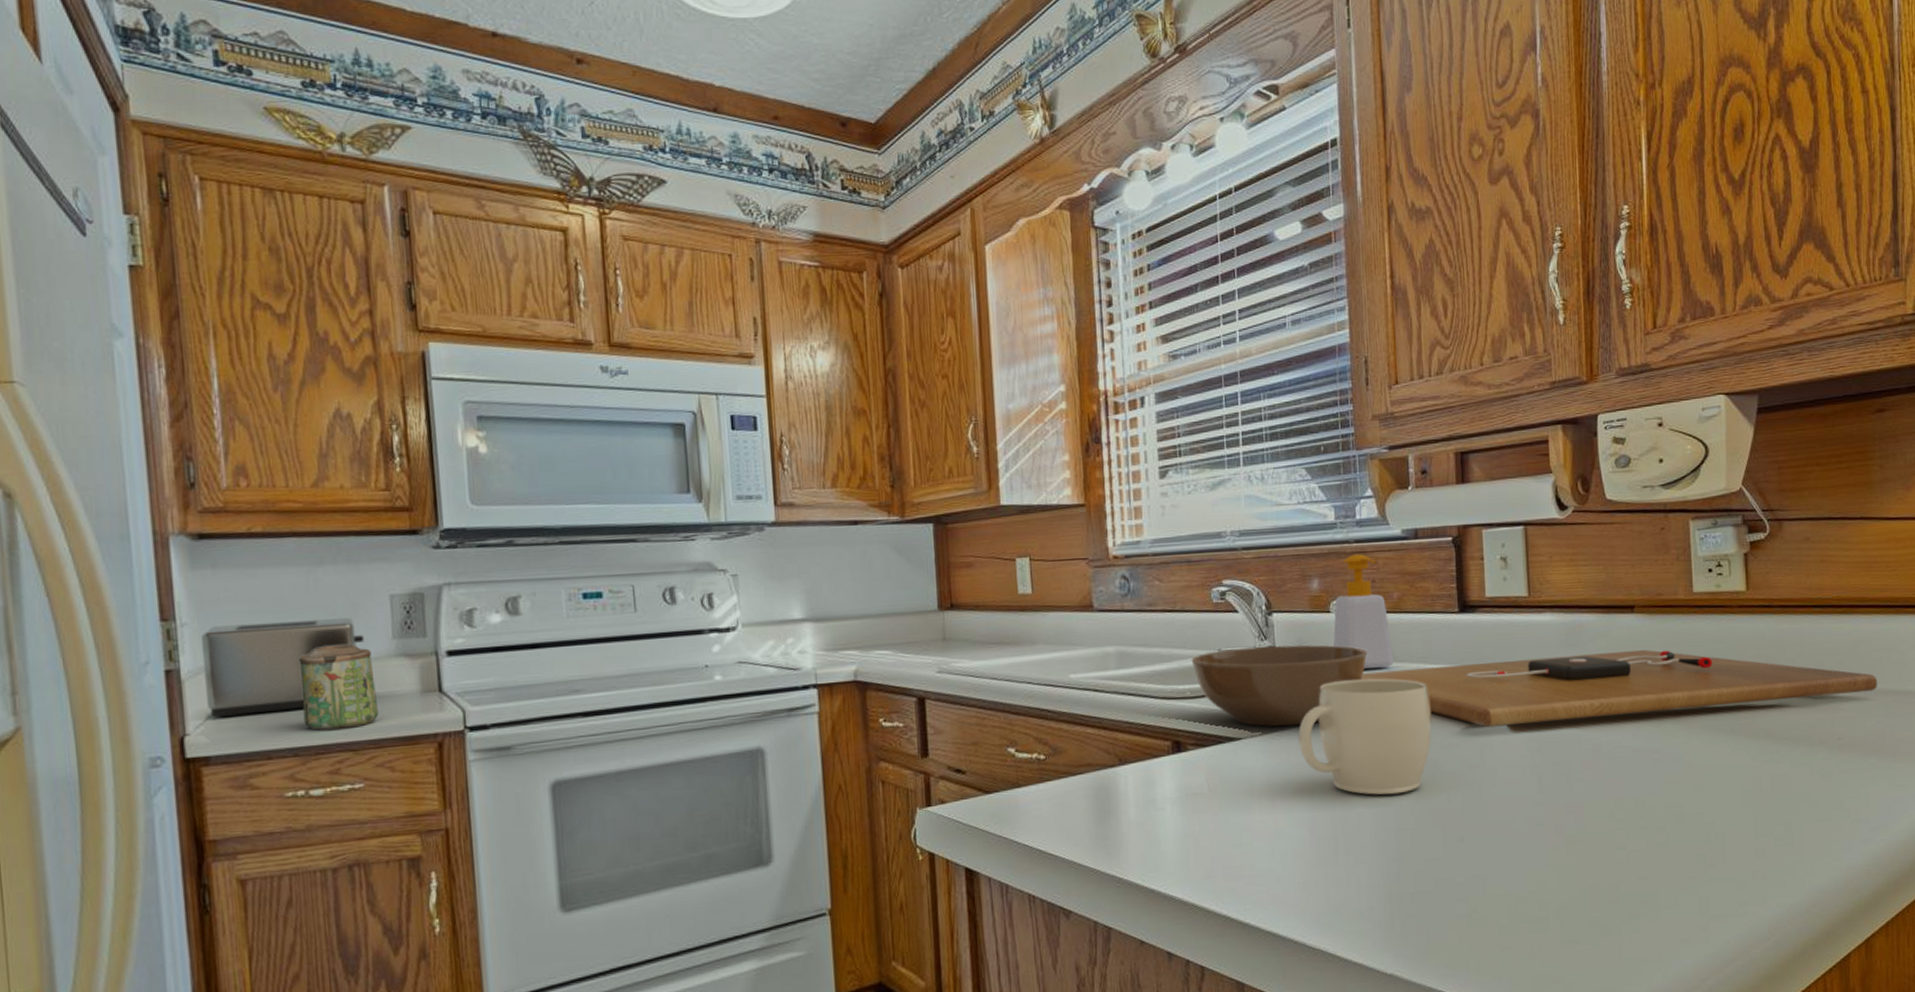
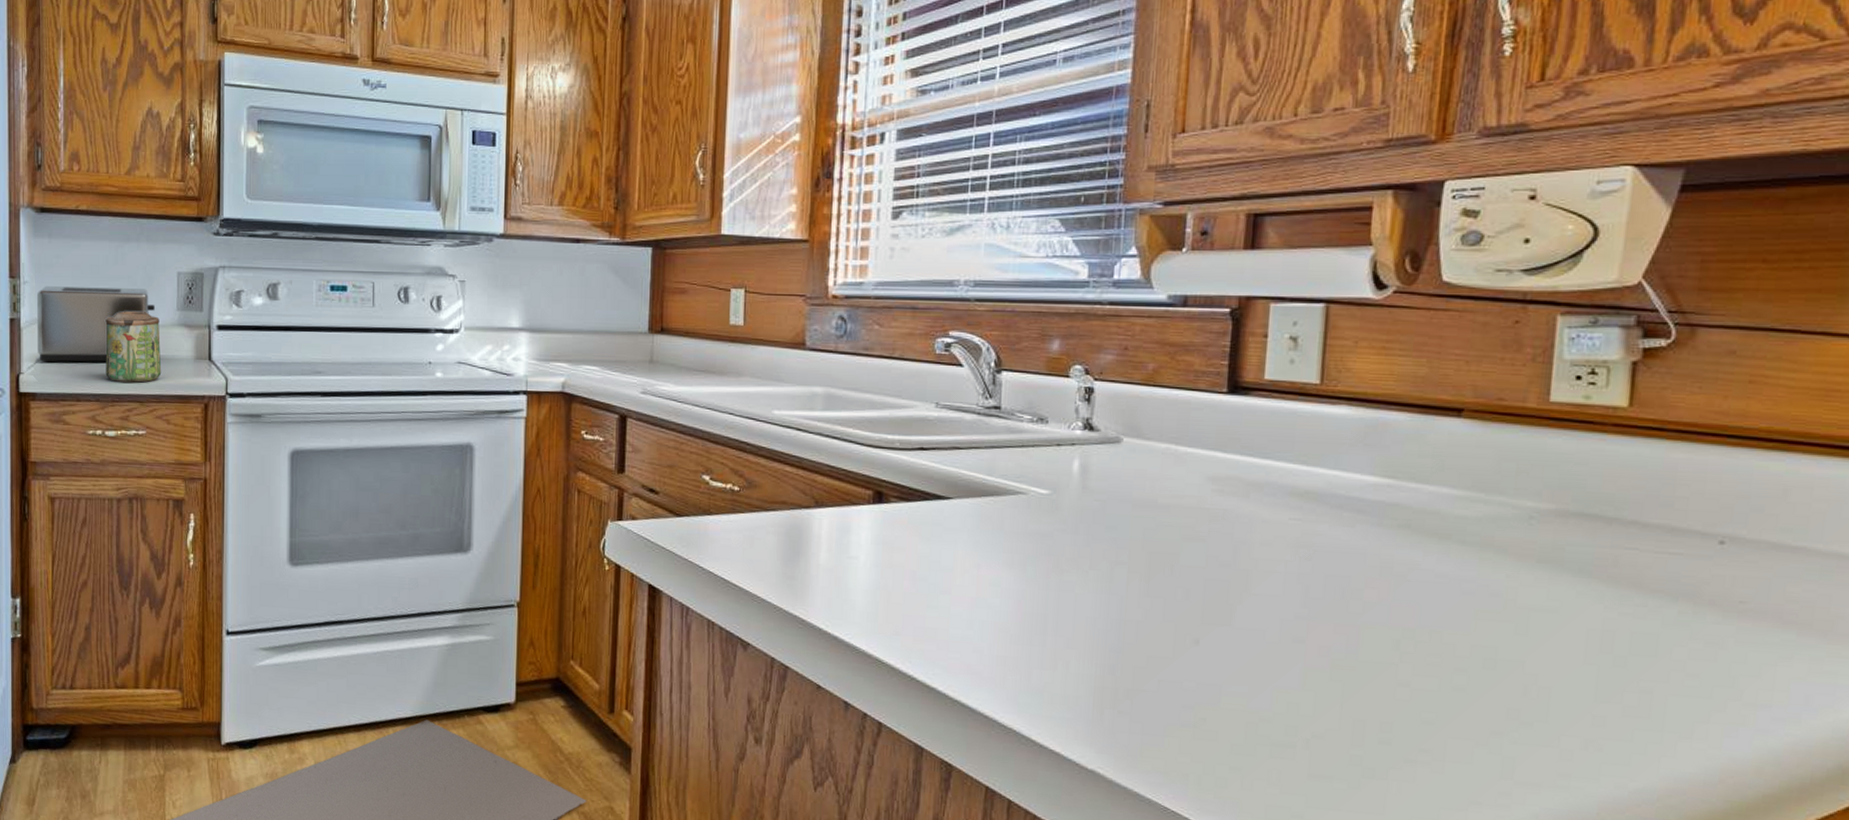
bowl: present [1191,645,1368,727] -> none [904,404,1109,493]
mug: present [1298,678,1433,795] -> none [1014,451,1179,582]
soap bottle: present [1333,554,1394,670] -> none [1069,318,1140,445]
cutting board: present [1361,650,1877,727] -> none [1097,446,1814,551]

